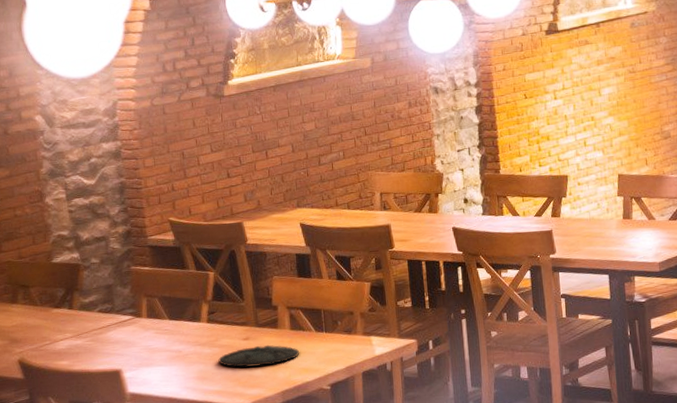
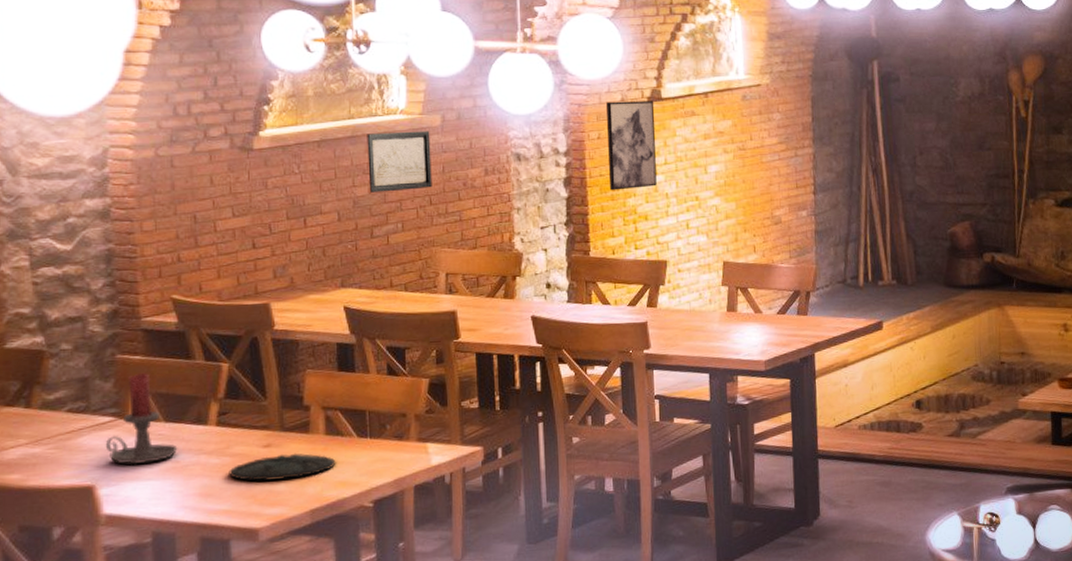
candle holder: none [126,280,180,354] -> present [105,372,178,465]
wall art: none [312,72,366,127] -> present [367,131,432,193]
wall art: none [510,33,556,115] -> present [606,101,657,191]

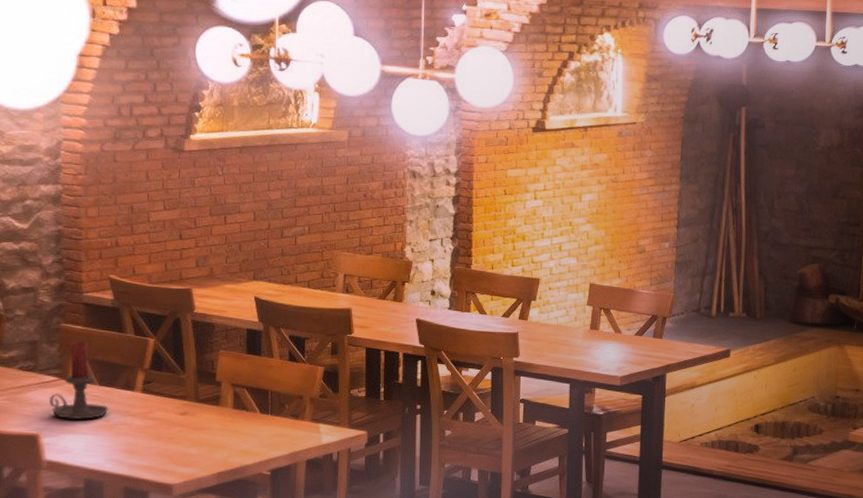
plate: present [229,453,336,482] -> none [150,422,241,445]
wall art: present [367,131,432,193] -> none [282,143,338,198]
wall art: present [606,101,657,191] -> none [493,129,537,211]

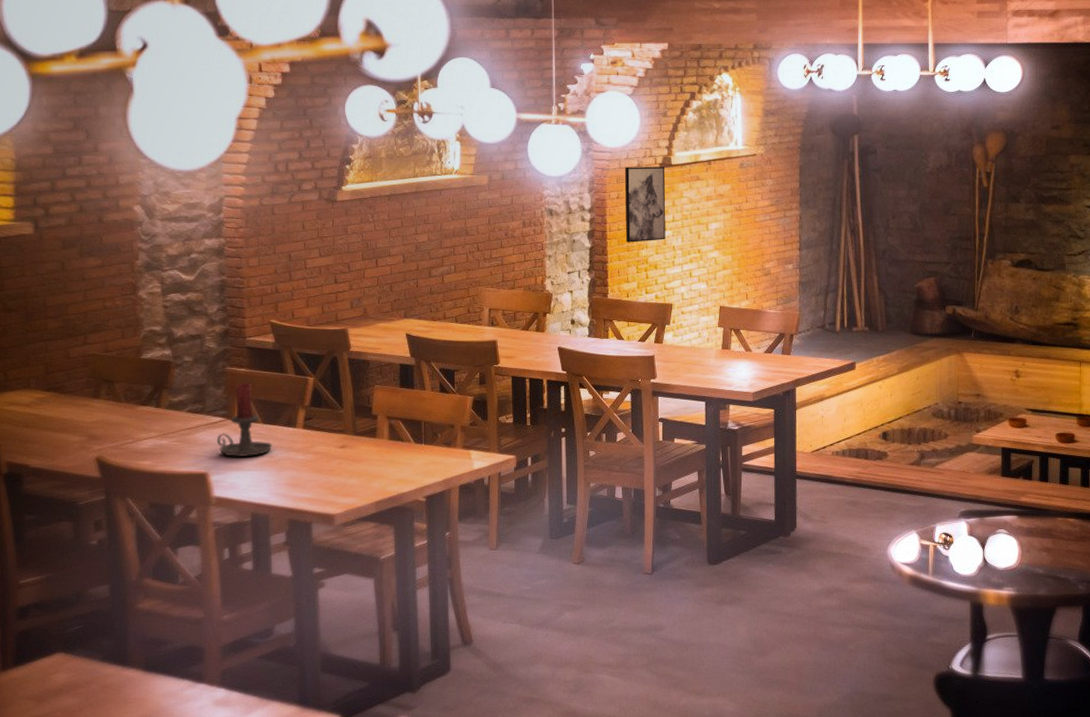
wall art: none [493,129,537,211] -> present [625,167,665,243]

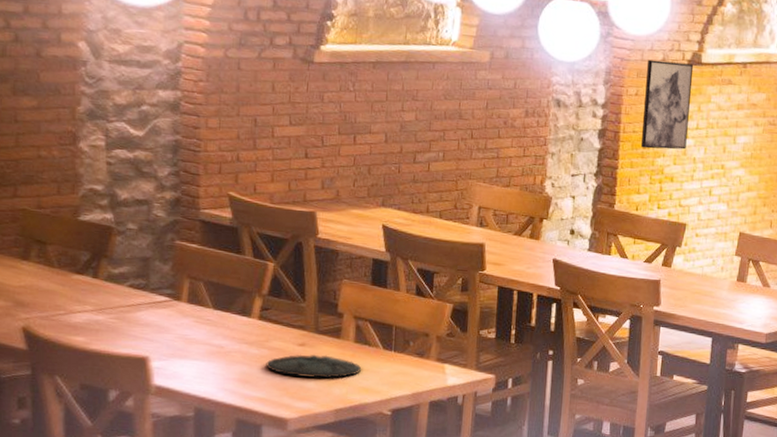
candle holder: present [216,382,273,458] -> none [159,260,223,345]
plate: none [312,453,397,476] -> present [266,354,362,378]

